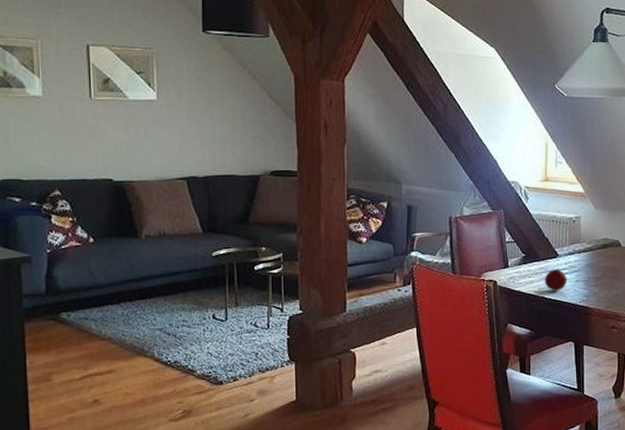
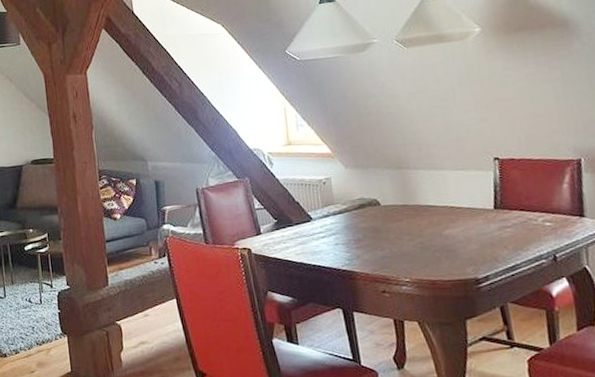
apple: present [544,269,567,291] -> none [300,233,326,256]

